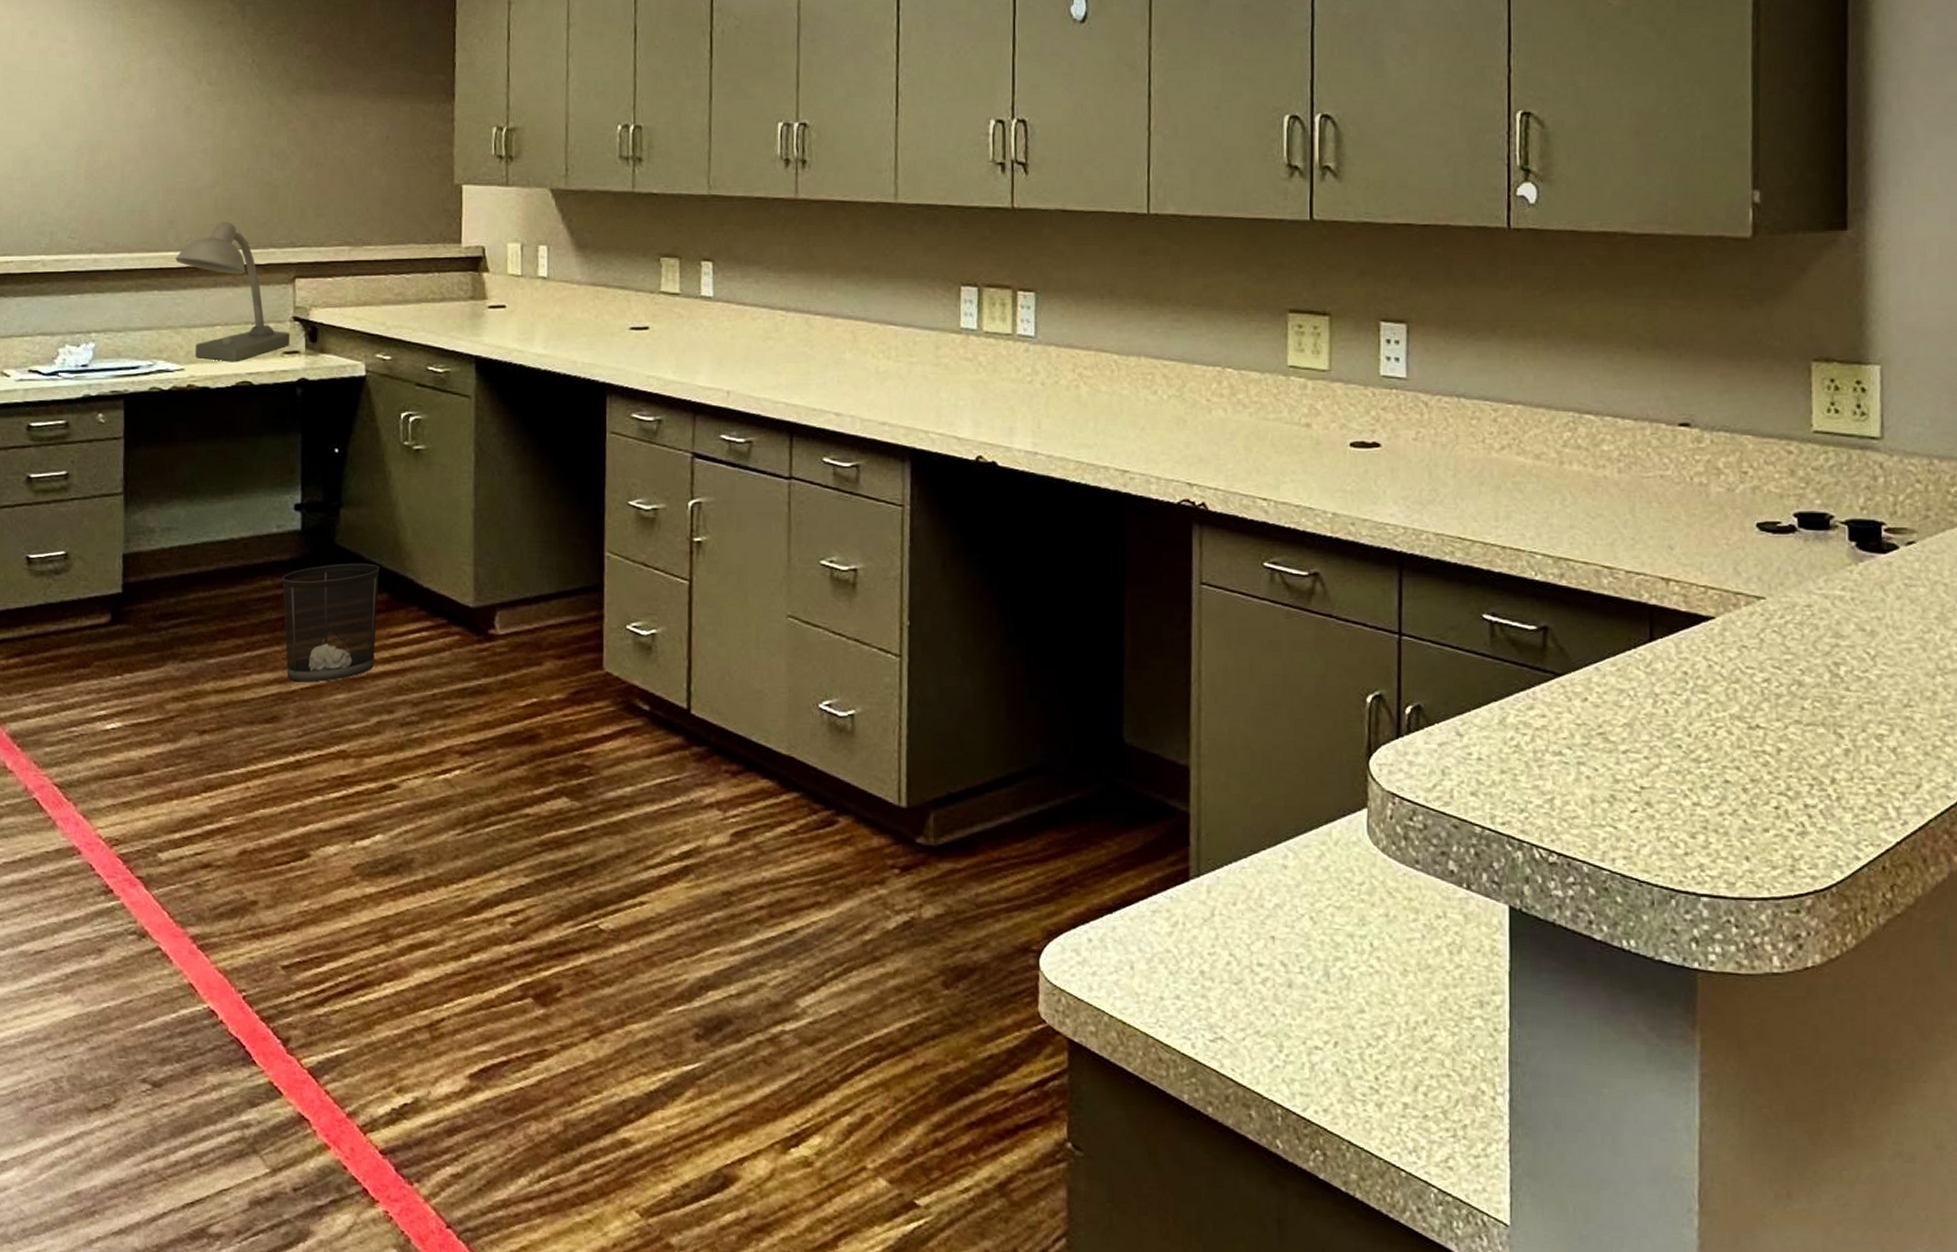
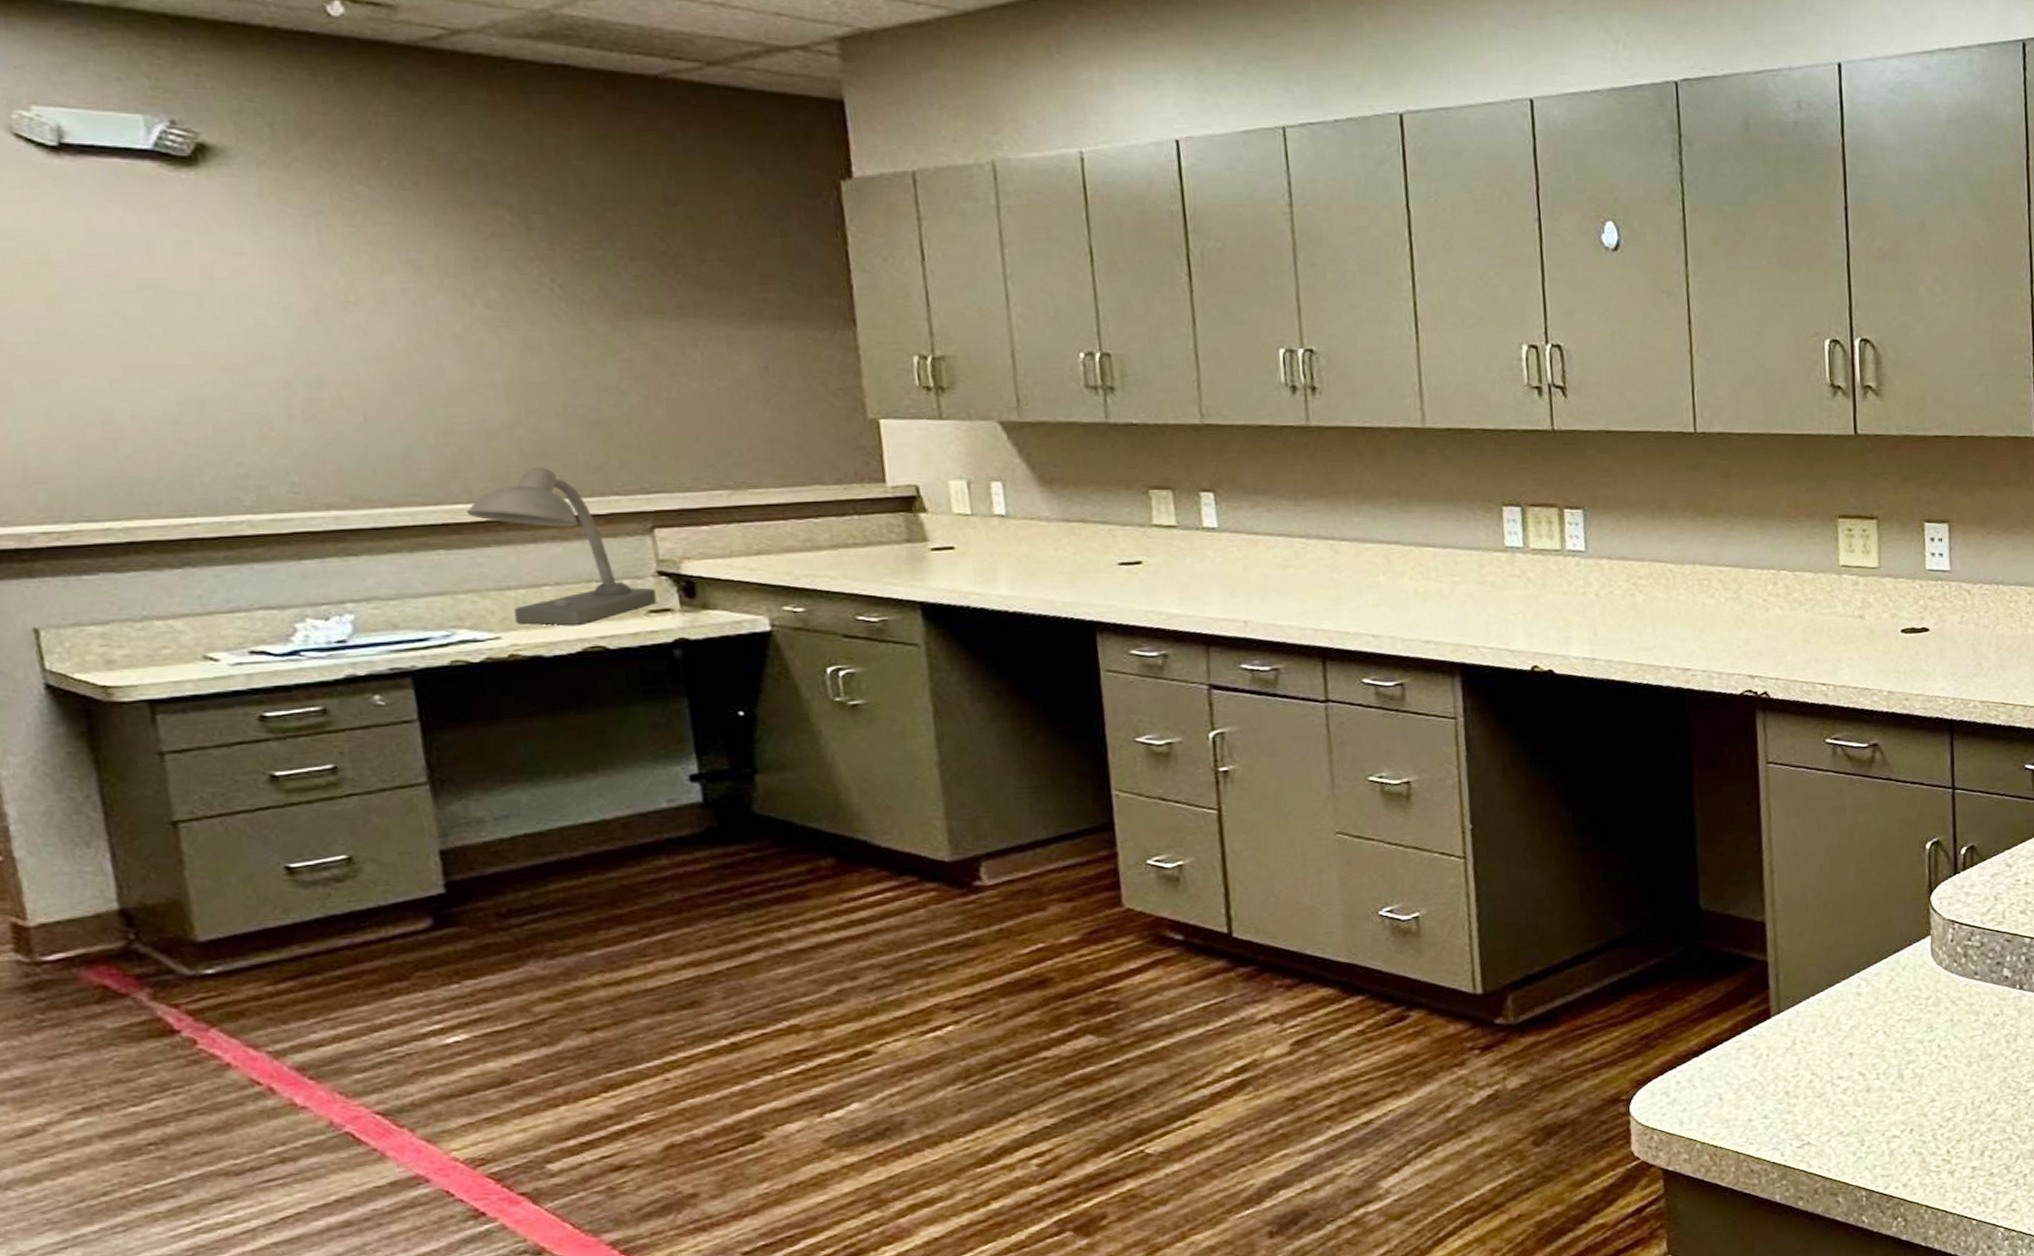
waste bin: present [282,563,380,683] -> none [683,829,826,962]

